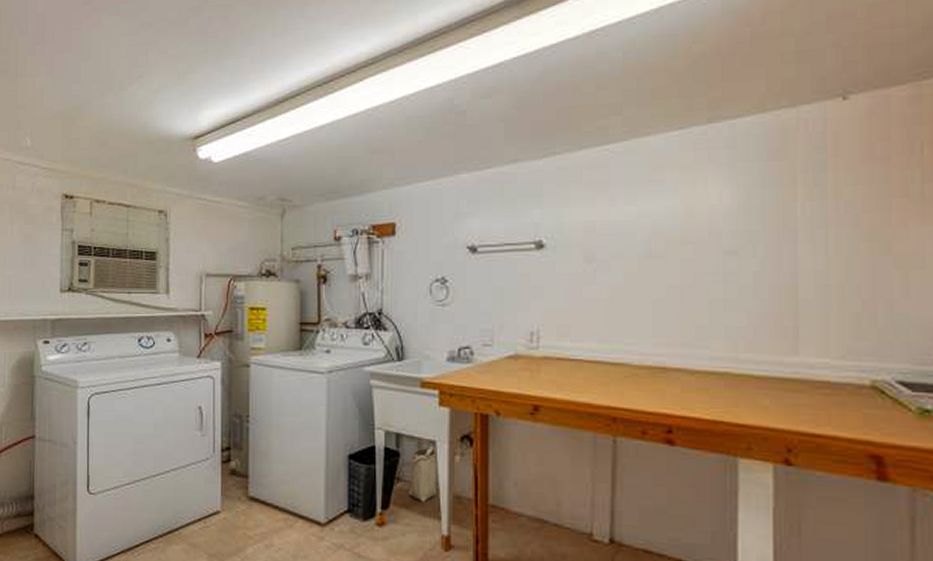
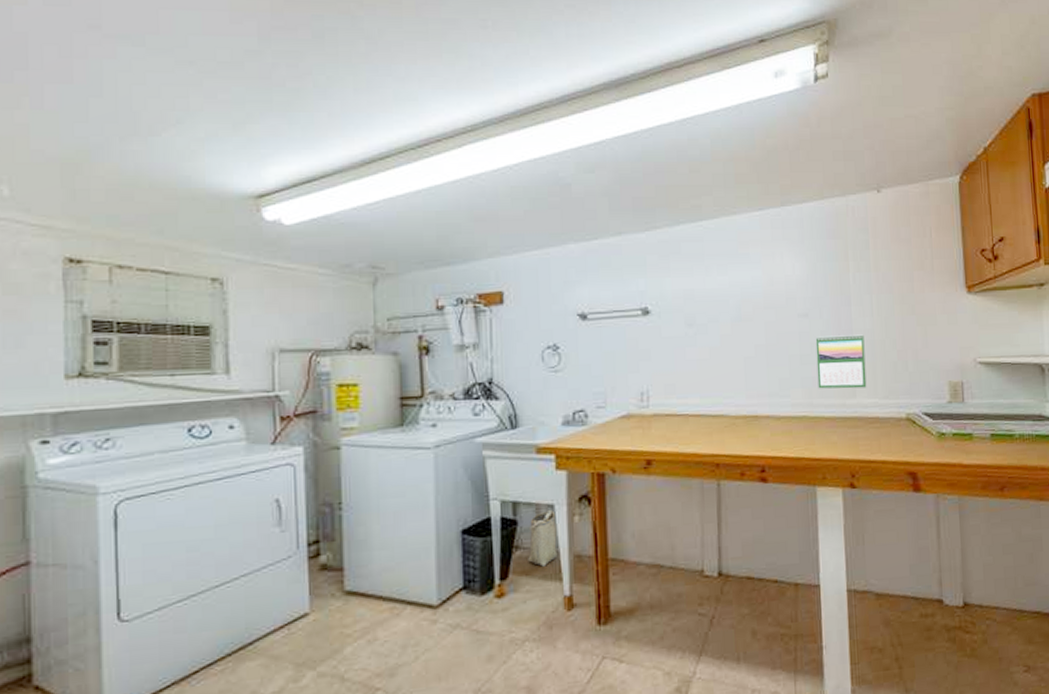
calendar: none [745,276,815,344] -> present [815,334,867,389]

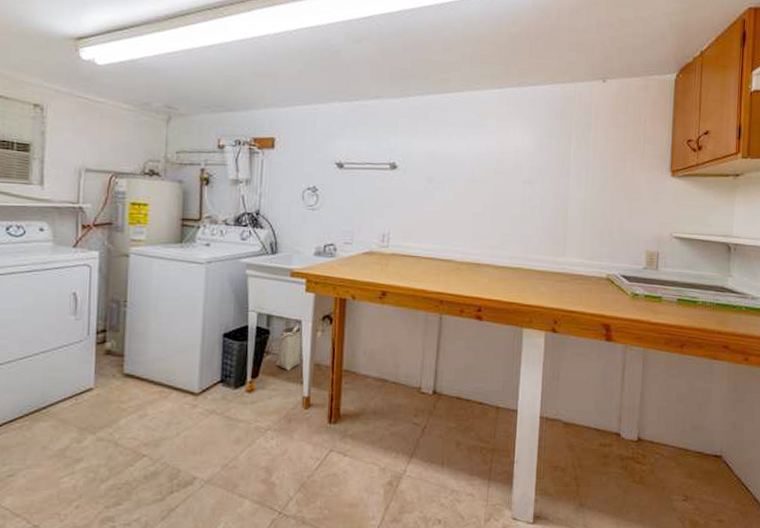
calendar: present [815,334,867,389] -> none [533,201,578,249]

